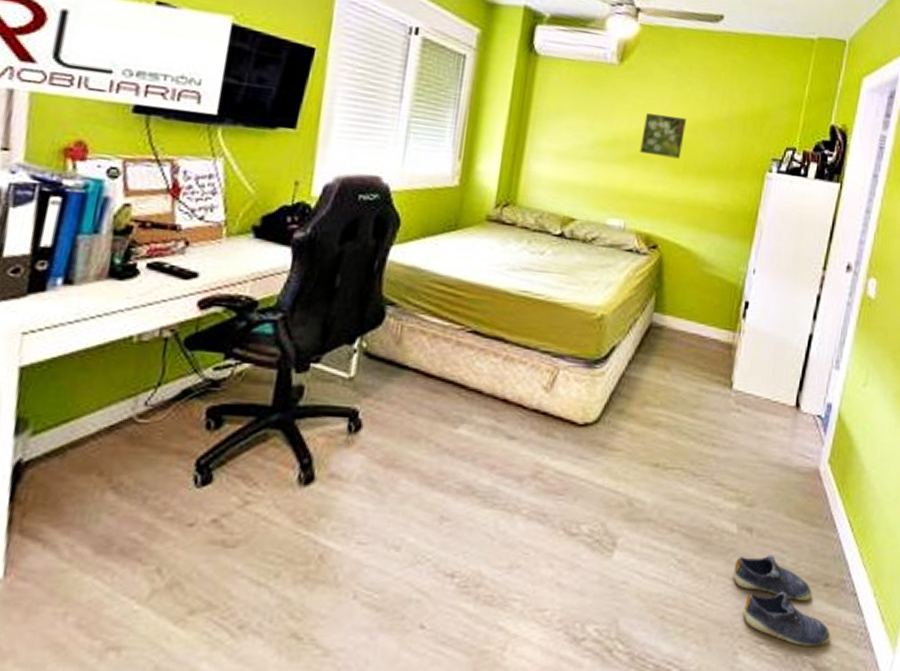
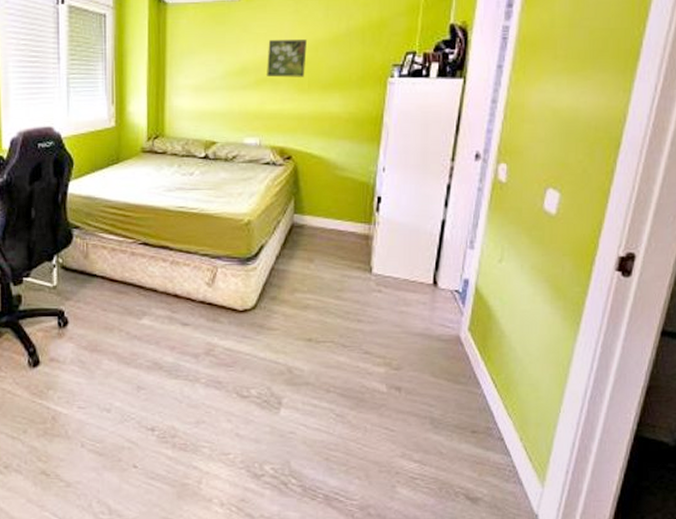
shoe: present [733,554,831,648] -> none [387,408,481,482]

